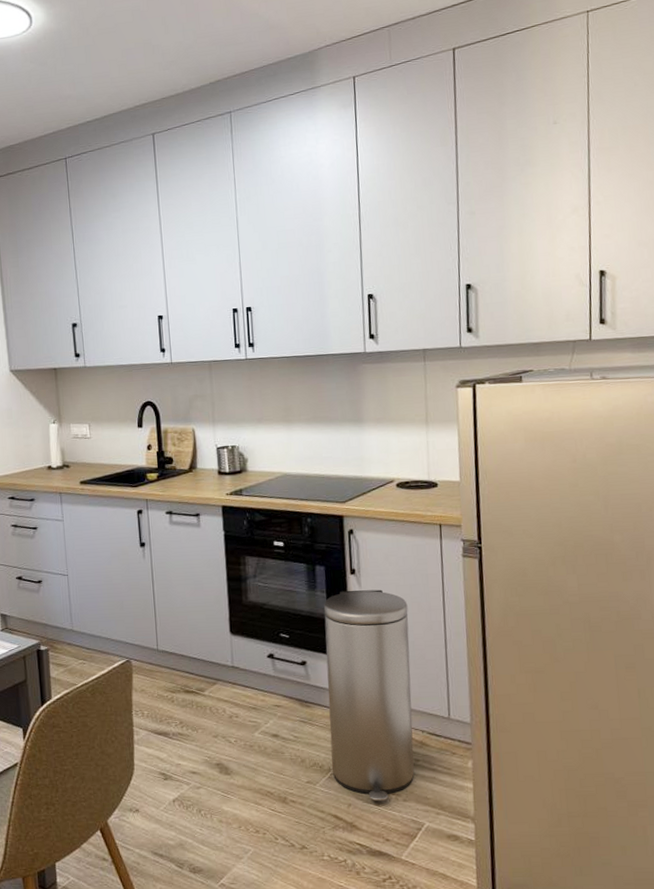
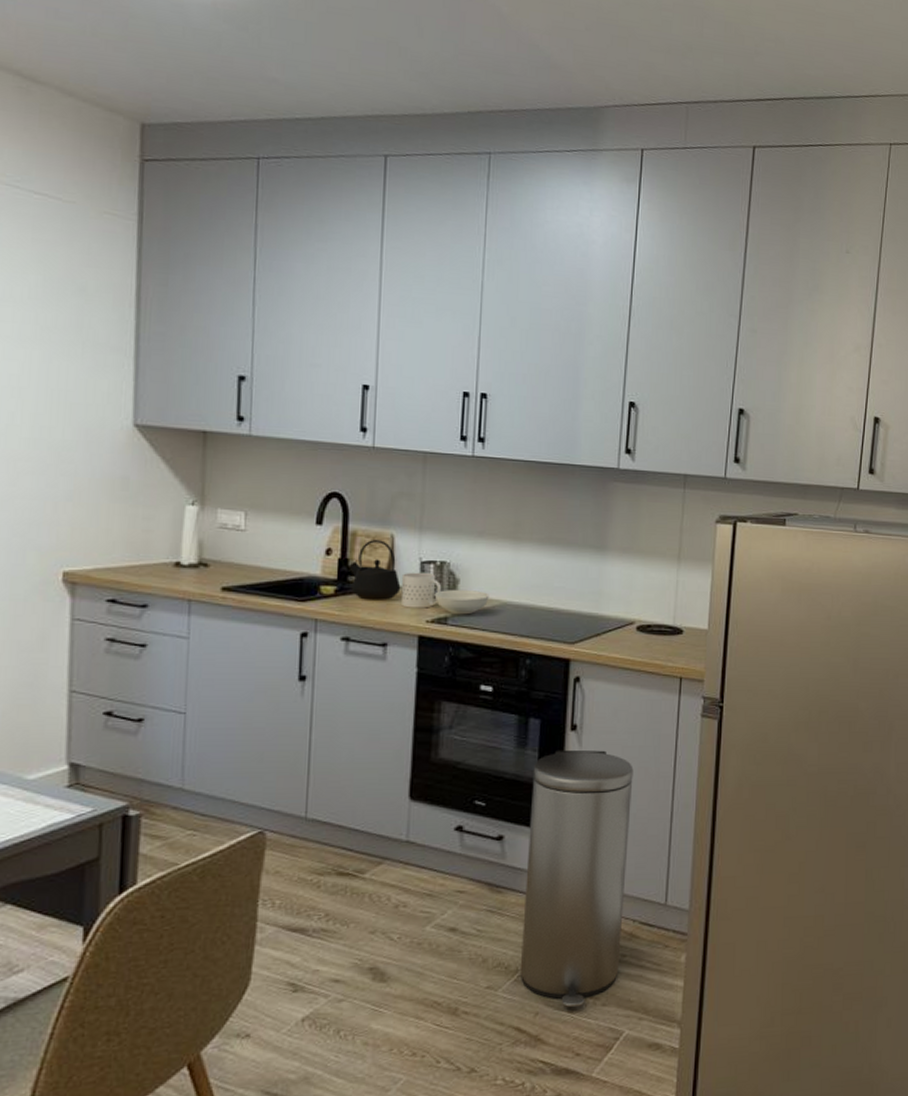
kettle: none [165,434,205,482] -> present [349,540,401,600]
mug: none [204,455,235,485] -> present [400,572,442,608]
bowl: none [230,466,273,487] -> present [434,589,490,615]

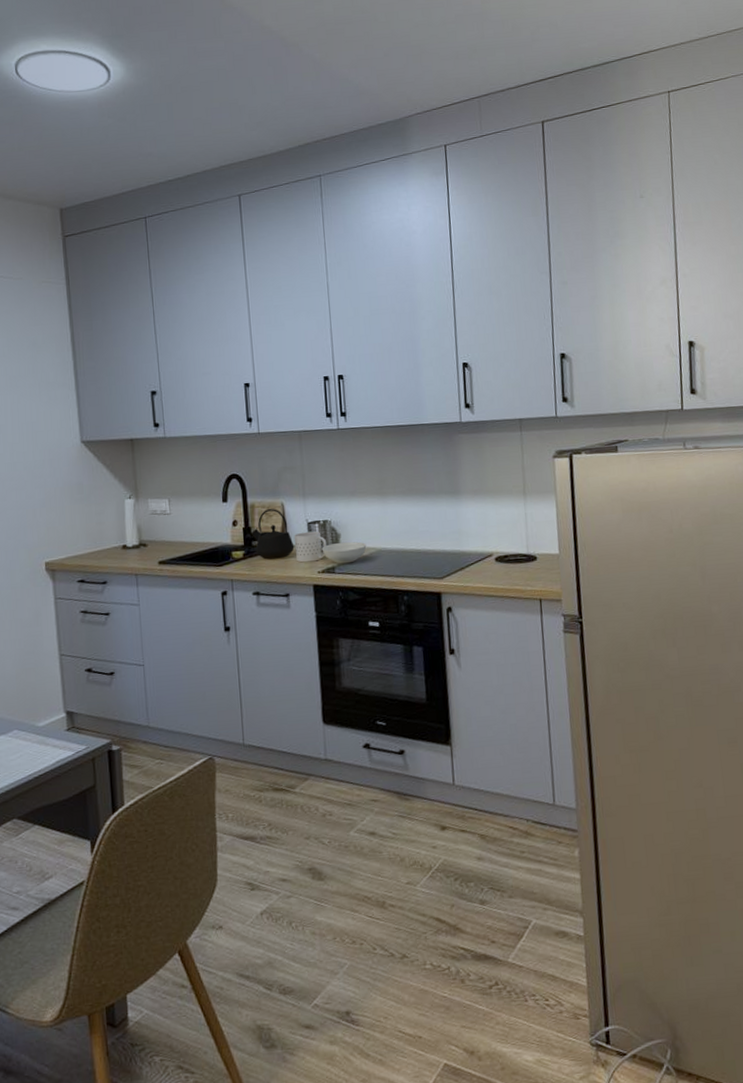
pedal bin: present [519,749,634,1008] -> none [421,669,520,900]

